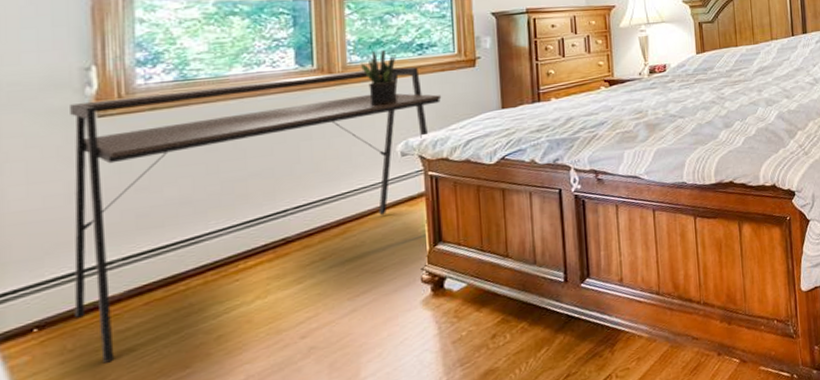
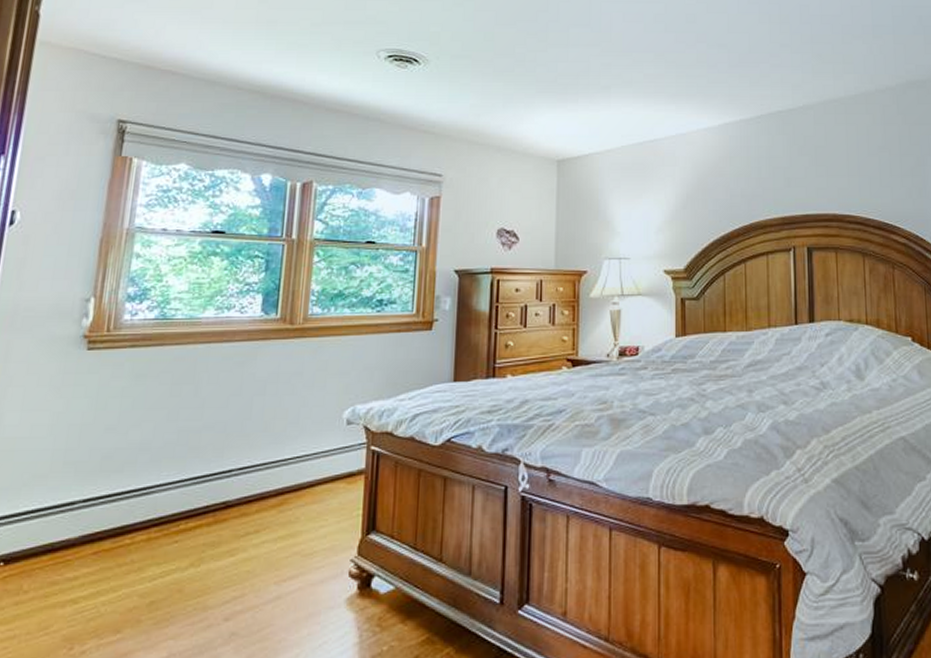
desk: present [70,67,442,365] -> none [34,323,394,613]
potted plant: present [361,50,398,106] -> none [321,304,356,364]

